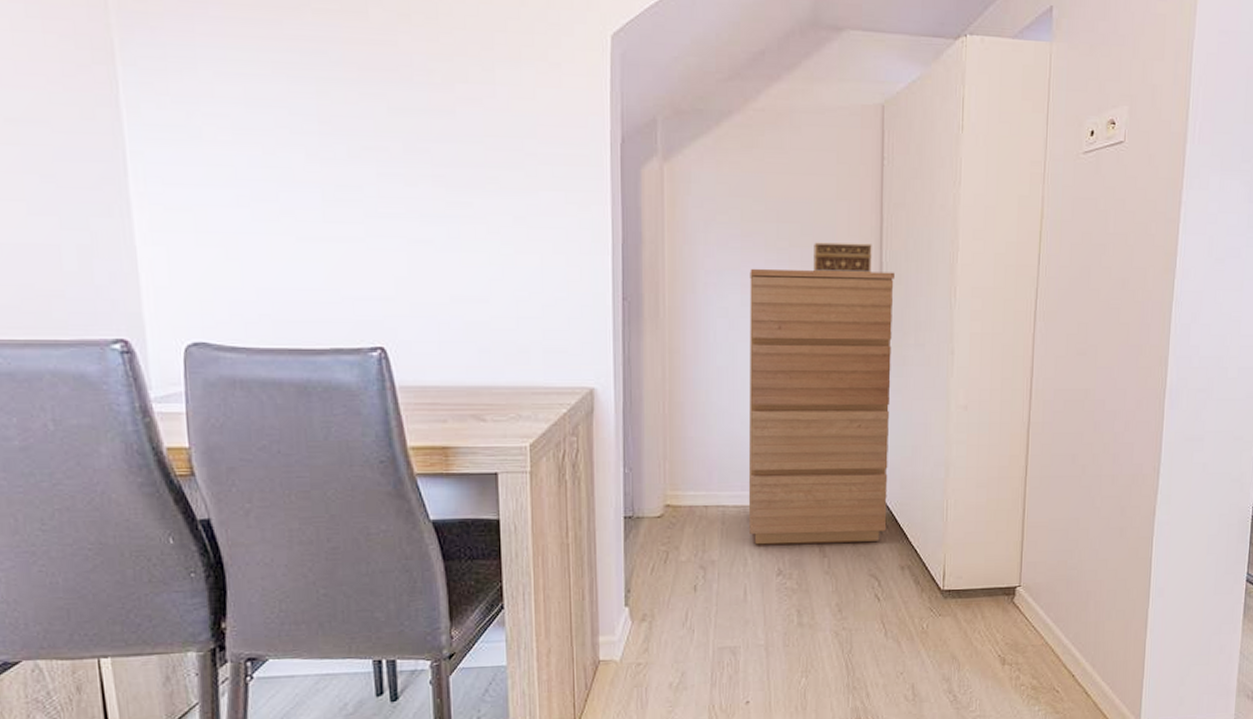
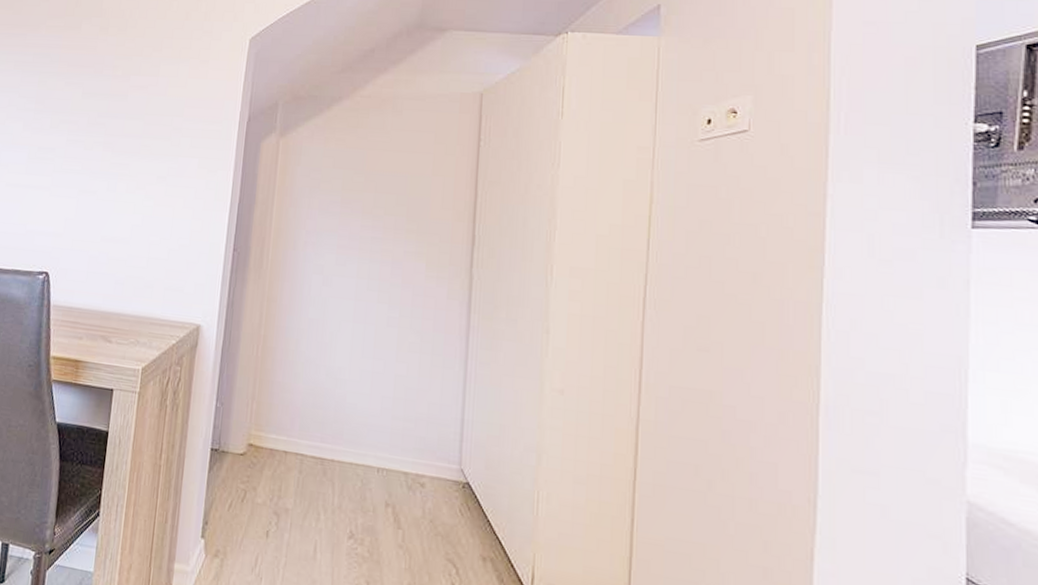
dresser: present [748,268,896,545] -> none [325,231,488,523]
decorative box: present [813,242,872,273] -> none [406,212,465,245]

